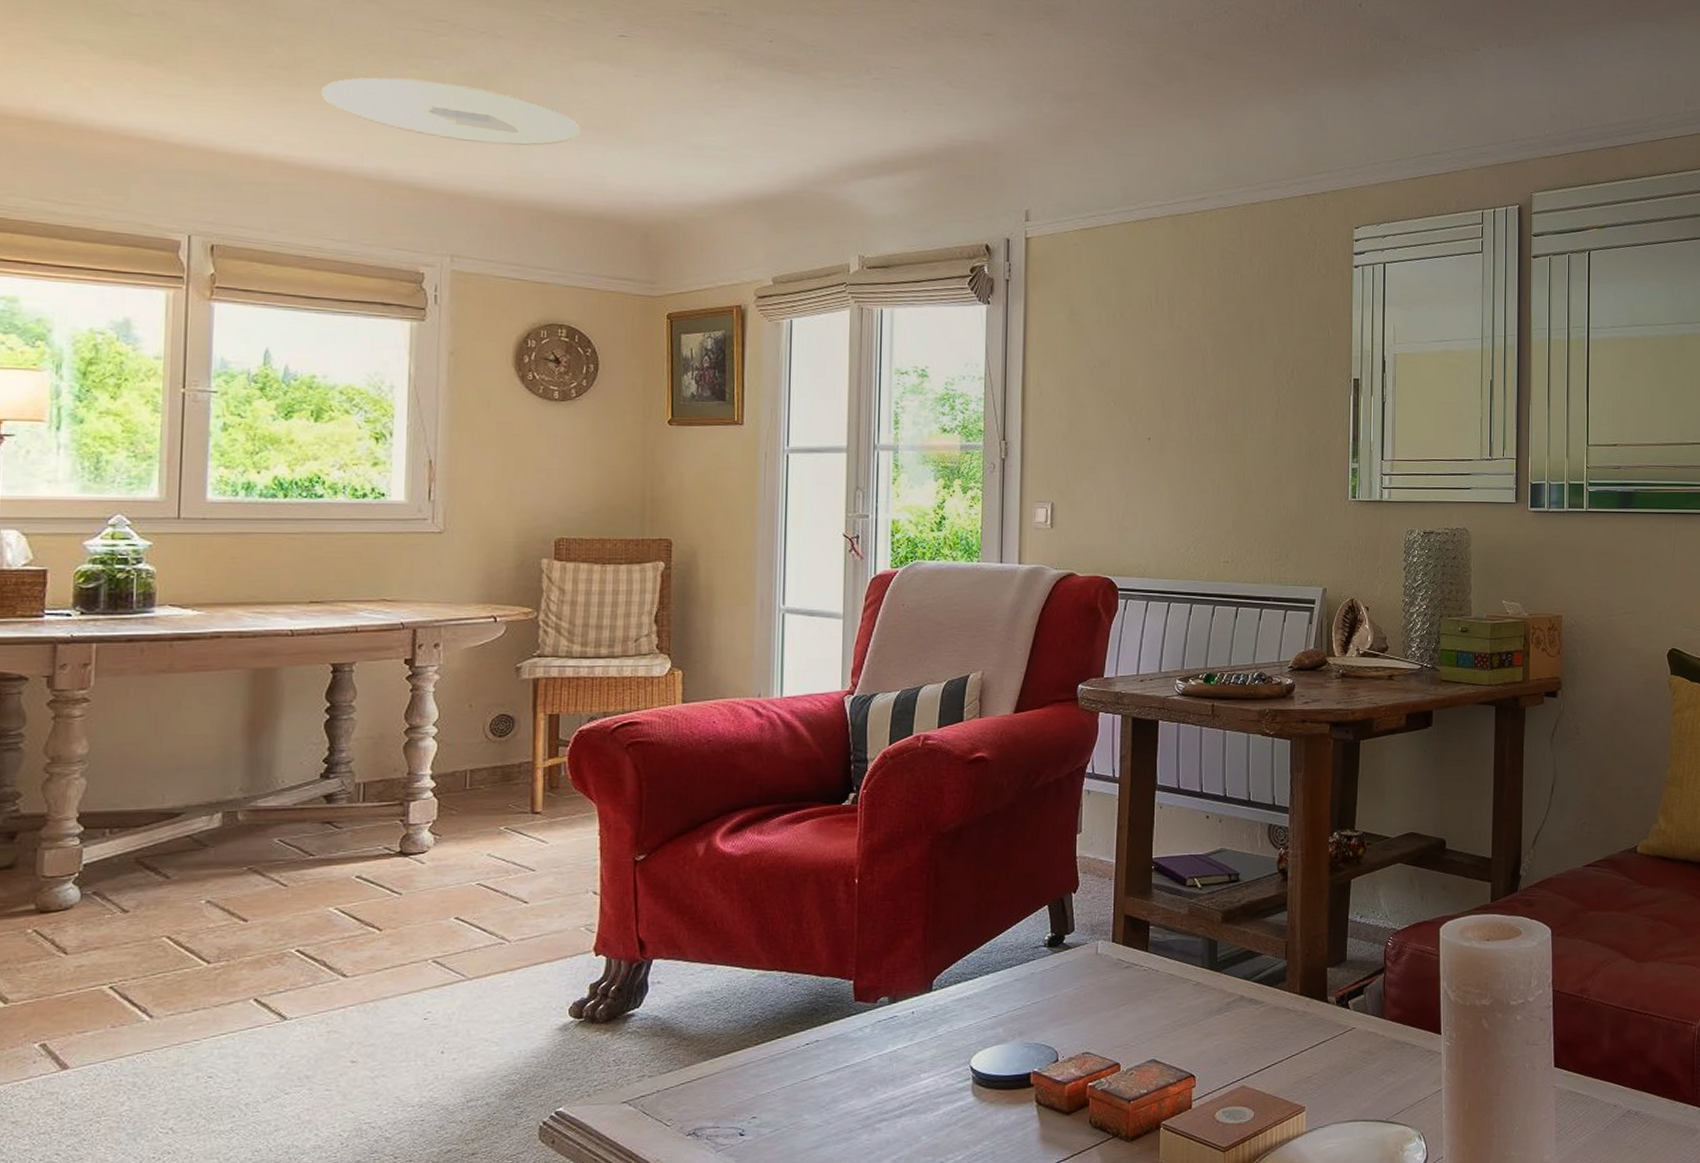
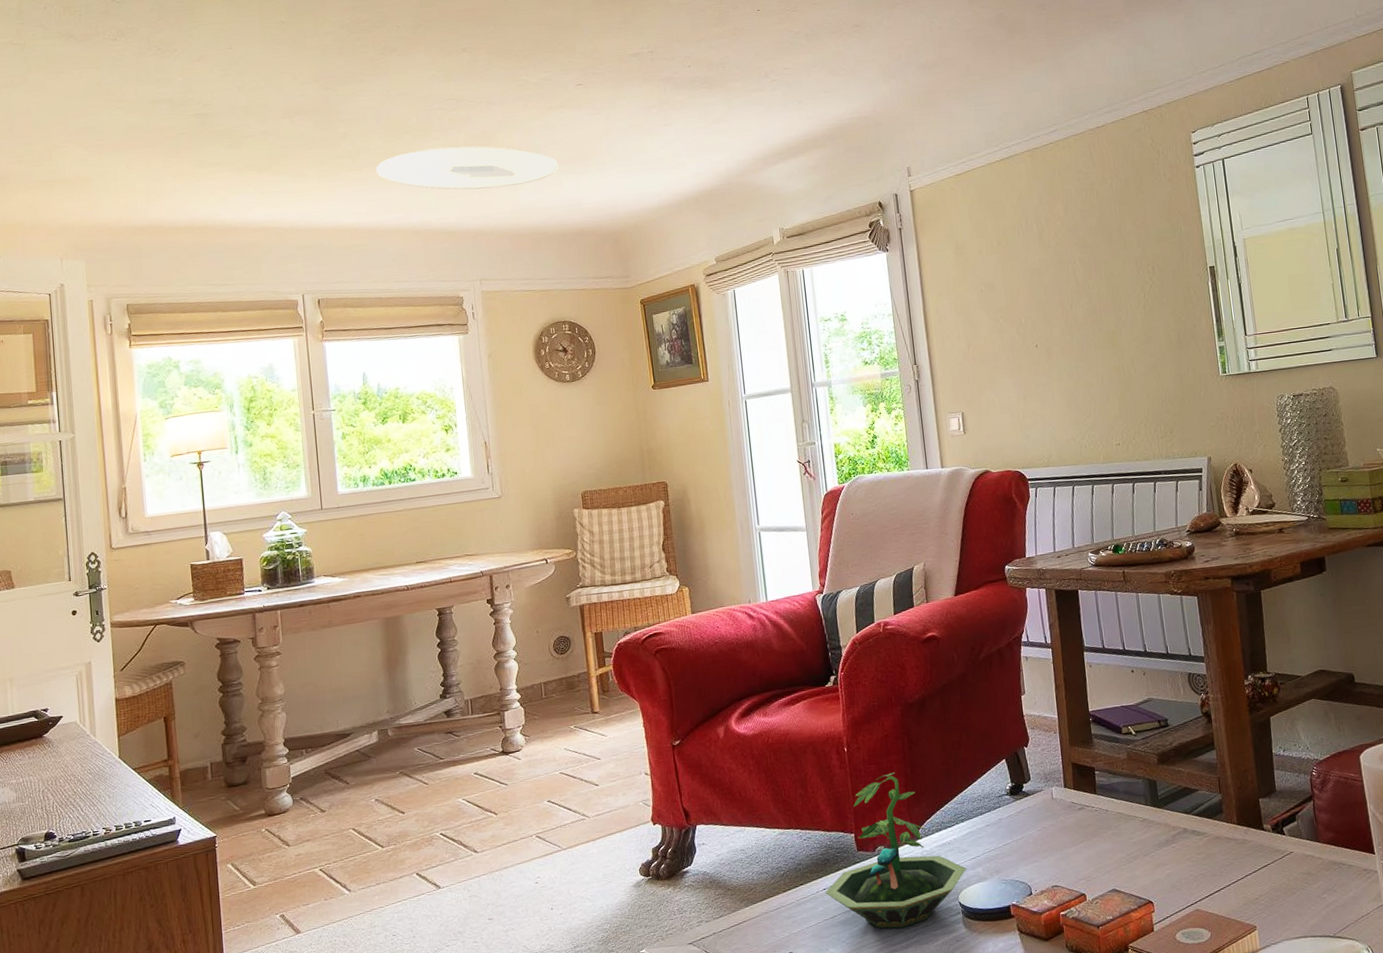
terrarium: none [808,912,984,1094] -> present [825,772,966,929]

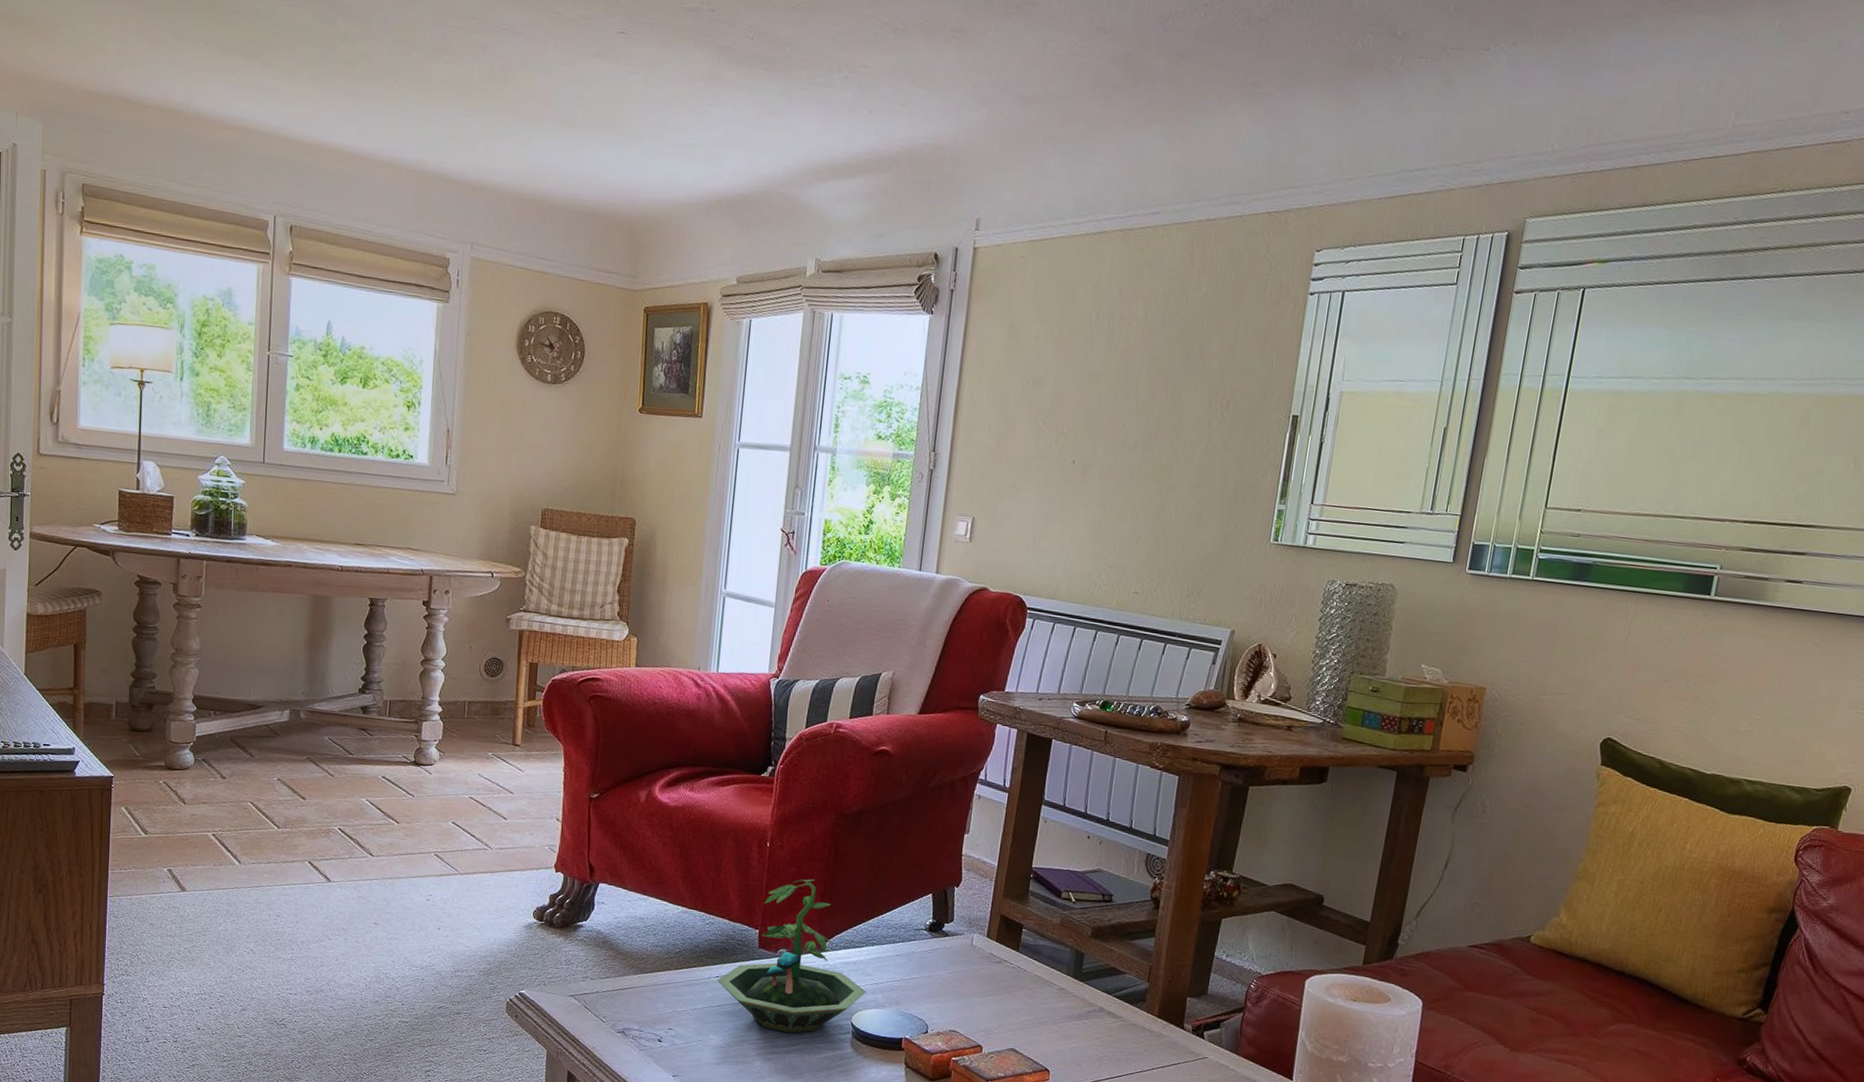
ceiling light: present [376,146,559,190] -> none [375,72,582,141]

